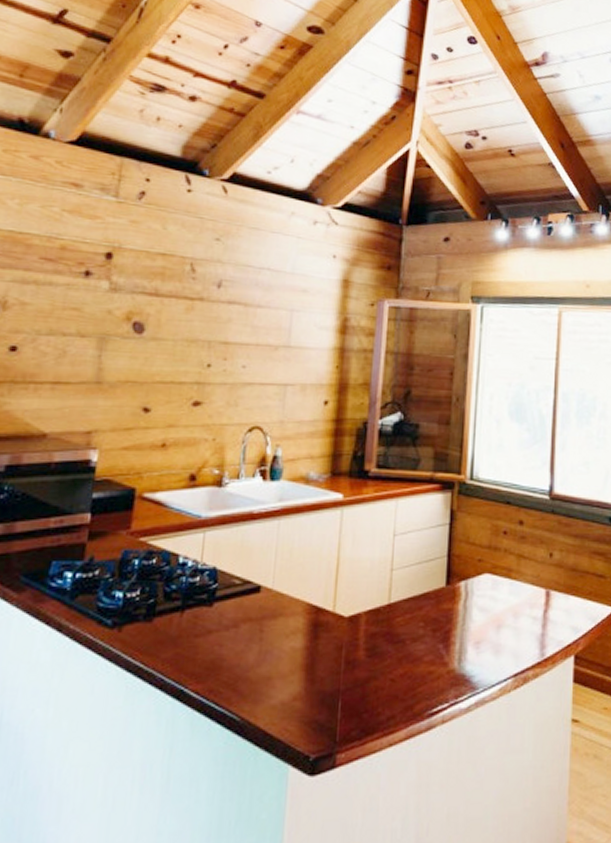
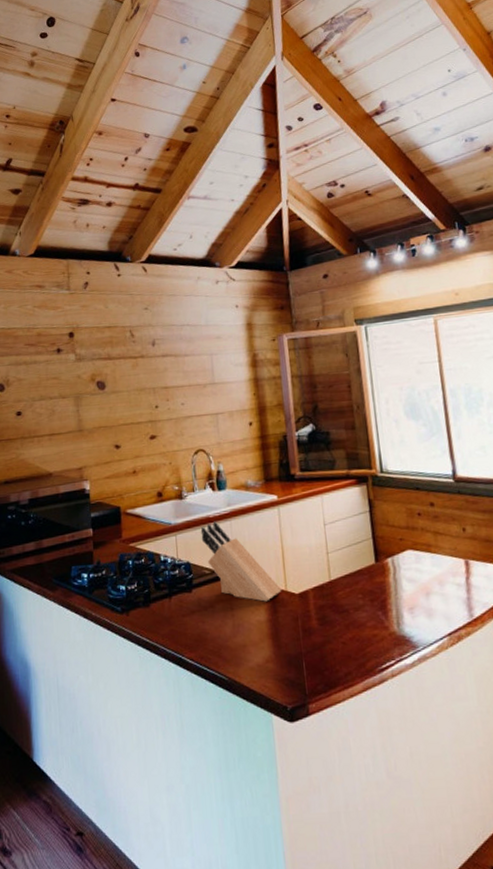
knife block: none [237,518,329,624] -> present [200,521,282,602]

